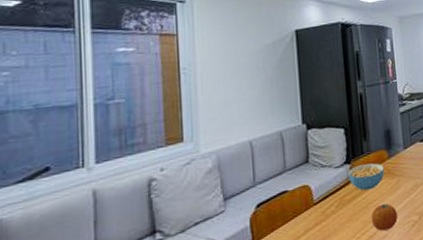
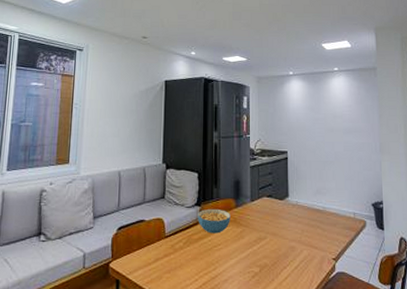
fruit: present [371,203,398,231] -> none [214,249,240,275]

